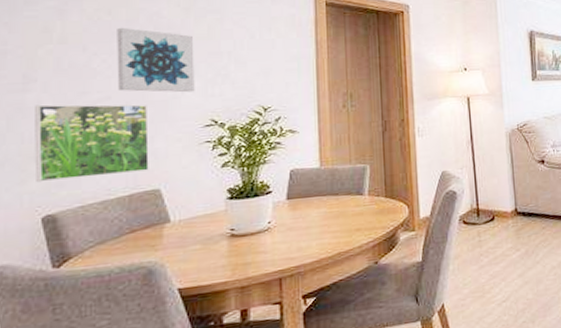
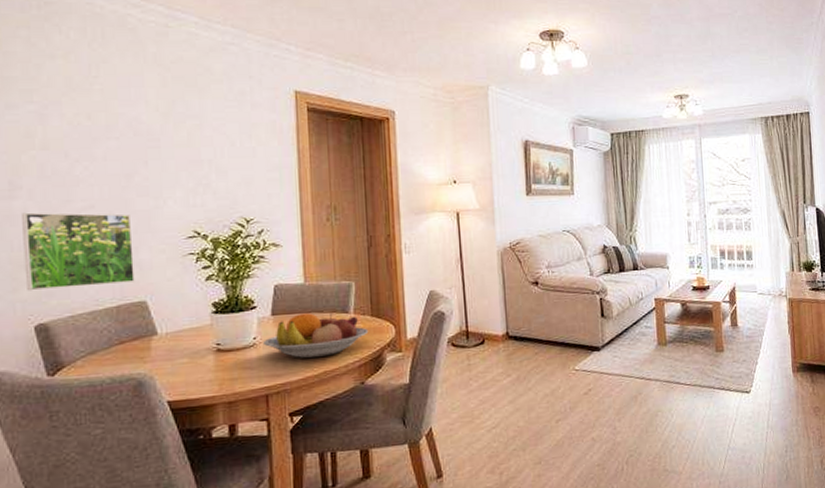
wall art: present [117,27,195,93] -> none [97,132,177,203]
fruit bowl: none [278,195,383,241] -> present [264,313,369,358]

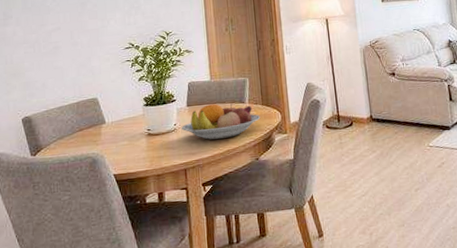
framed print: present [22,212,135,291] -> none [12,33,89,93]

